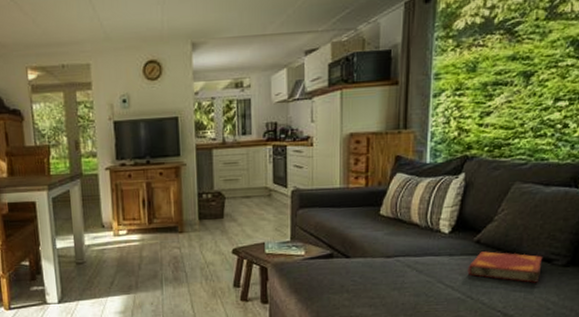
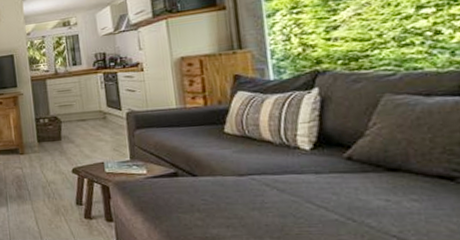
hardback book: present [467,251,543,283] -> none [341,168,444,204]

